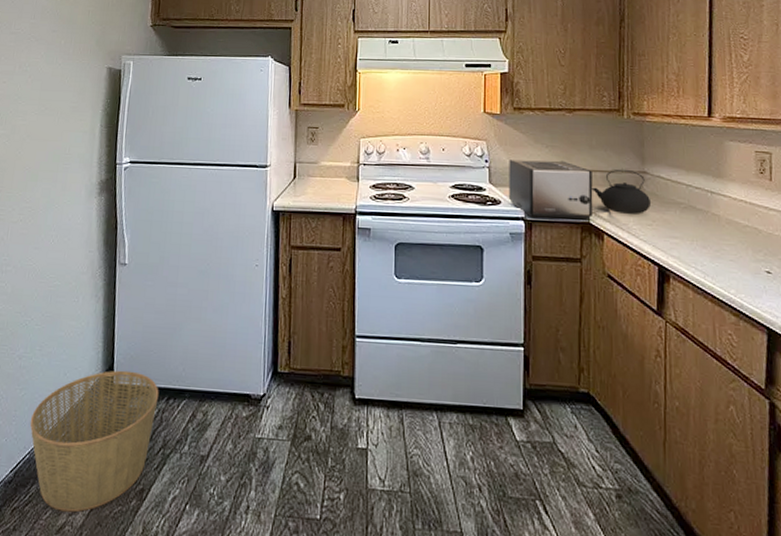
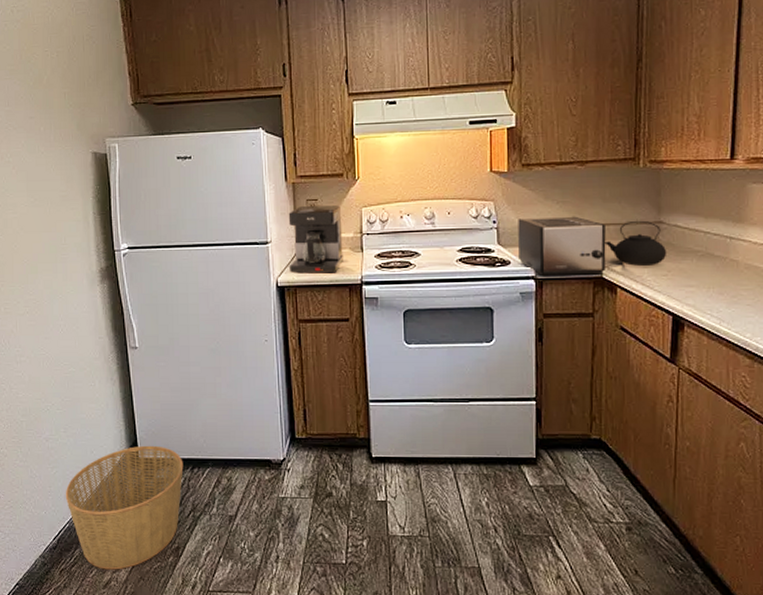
coffee maker: none [286,133,341,201] -> present [288,205,343,274]

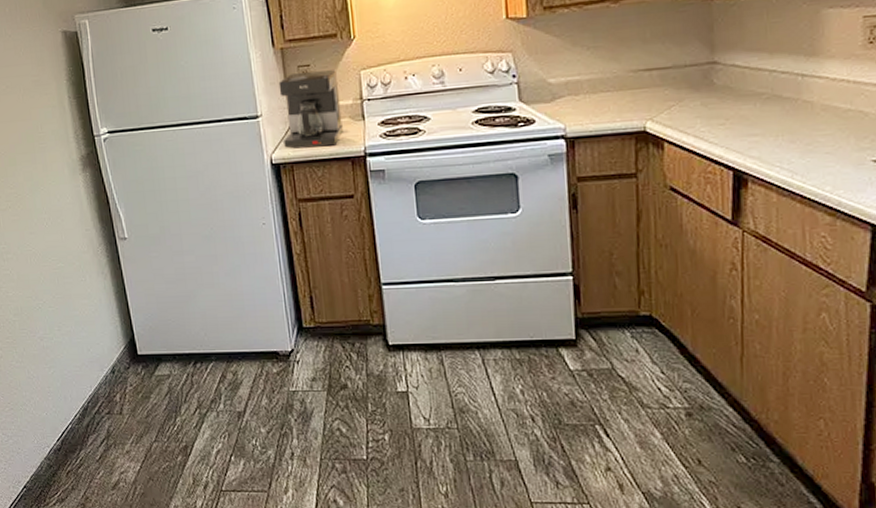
basket: present [65,445,184,570] -> none [64,341,186,471]
toaster: present [518,216,606,277] -> none [541,62,650,135]
teakettle: present [604,220,667,267] -> none [646,62,724,116]

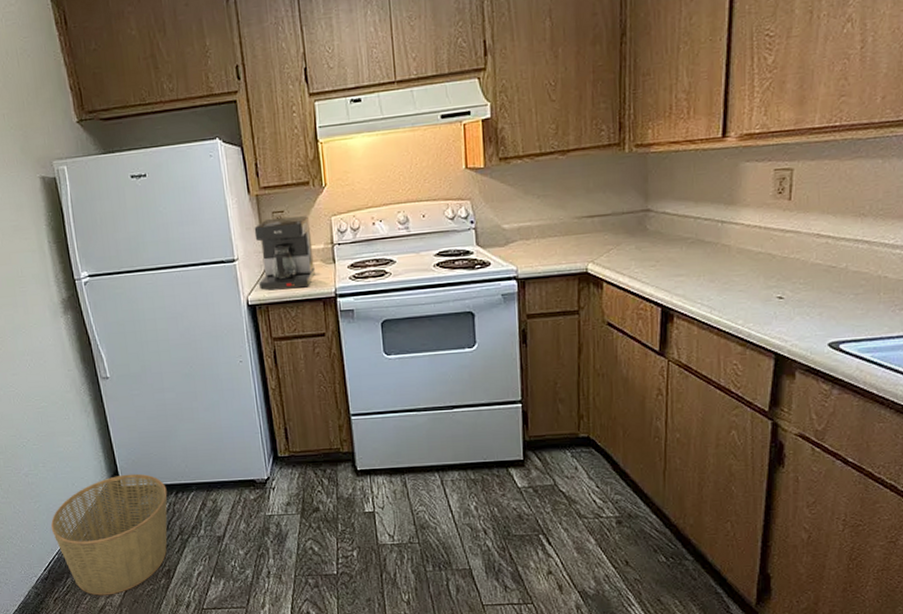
basket: none [64,341,186,471] -> present [50,473,168,596]

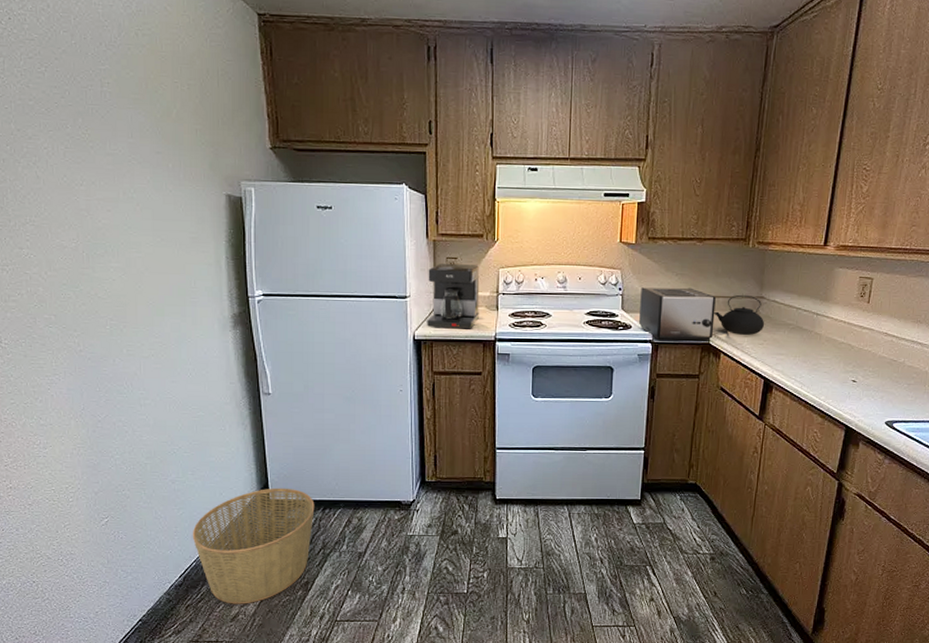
toaster: none [497,210,591,276] -> present [639,287,716,341]
teakettle: none [589,209,655,259] -> present [714,294,765,336]

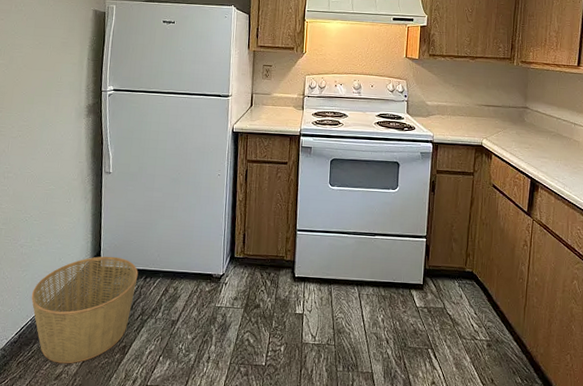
coffee maker: present [427,264,480,329] -> none [244,70,290,125]
toaster: present [639,287,716,341] -> none [422,95,487,144]
teakettle: present [714,294,765,336] -> none [485,104,530,140]

